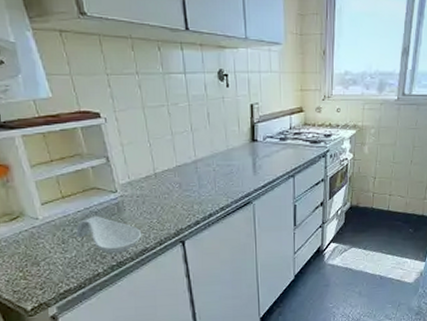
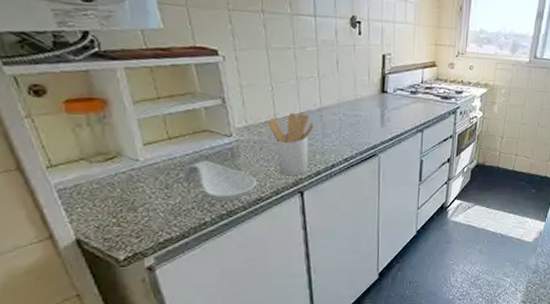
utensil holder: none [148,167,190,227] -> present [268,113,313,176]

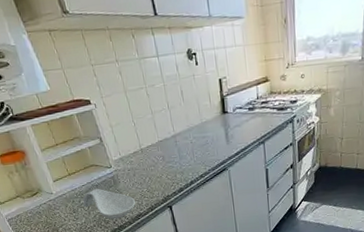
utensil holder: present [268,113,313,176] -> none [136,141,173,195]

